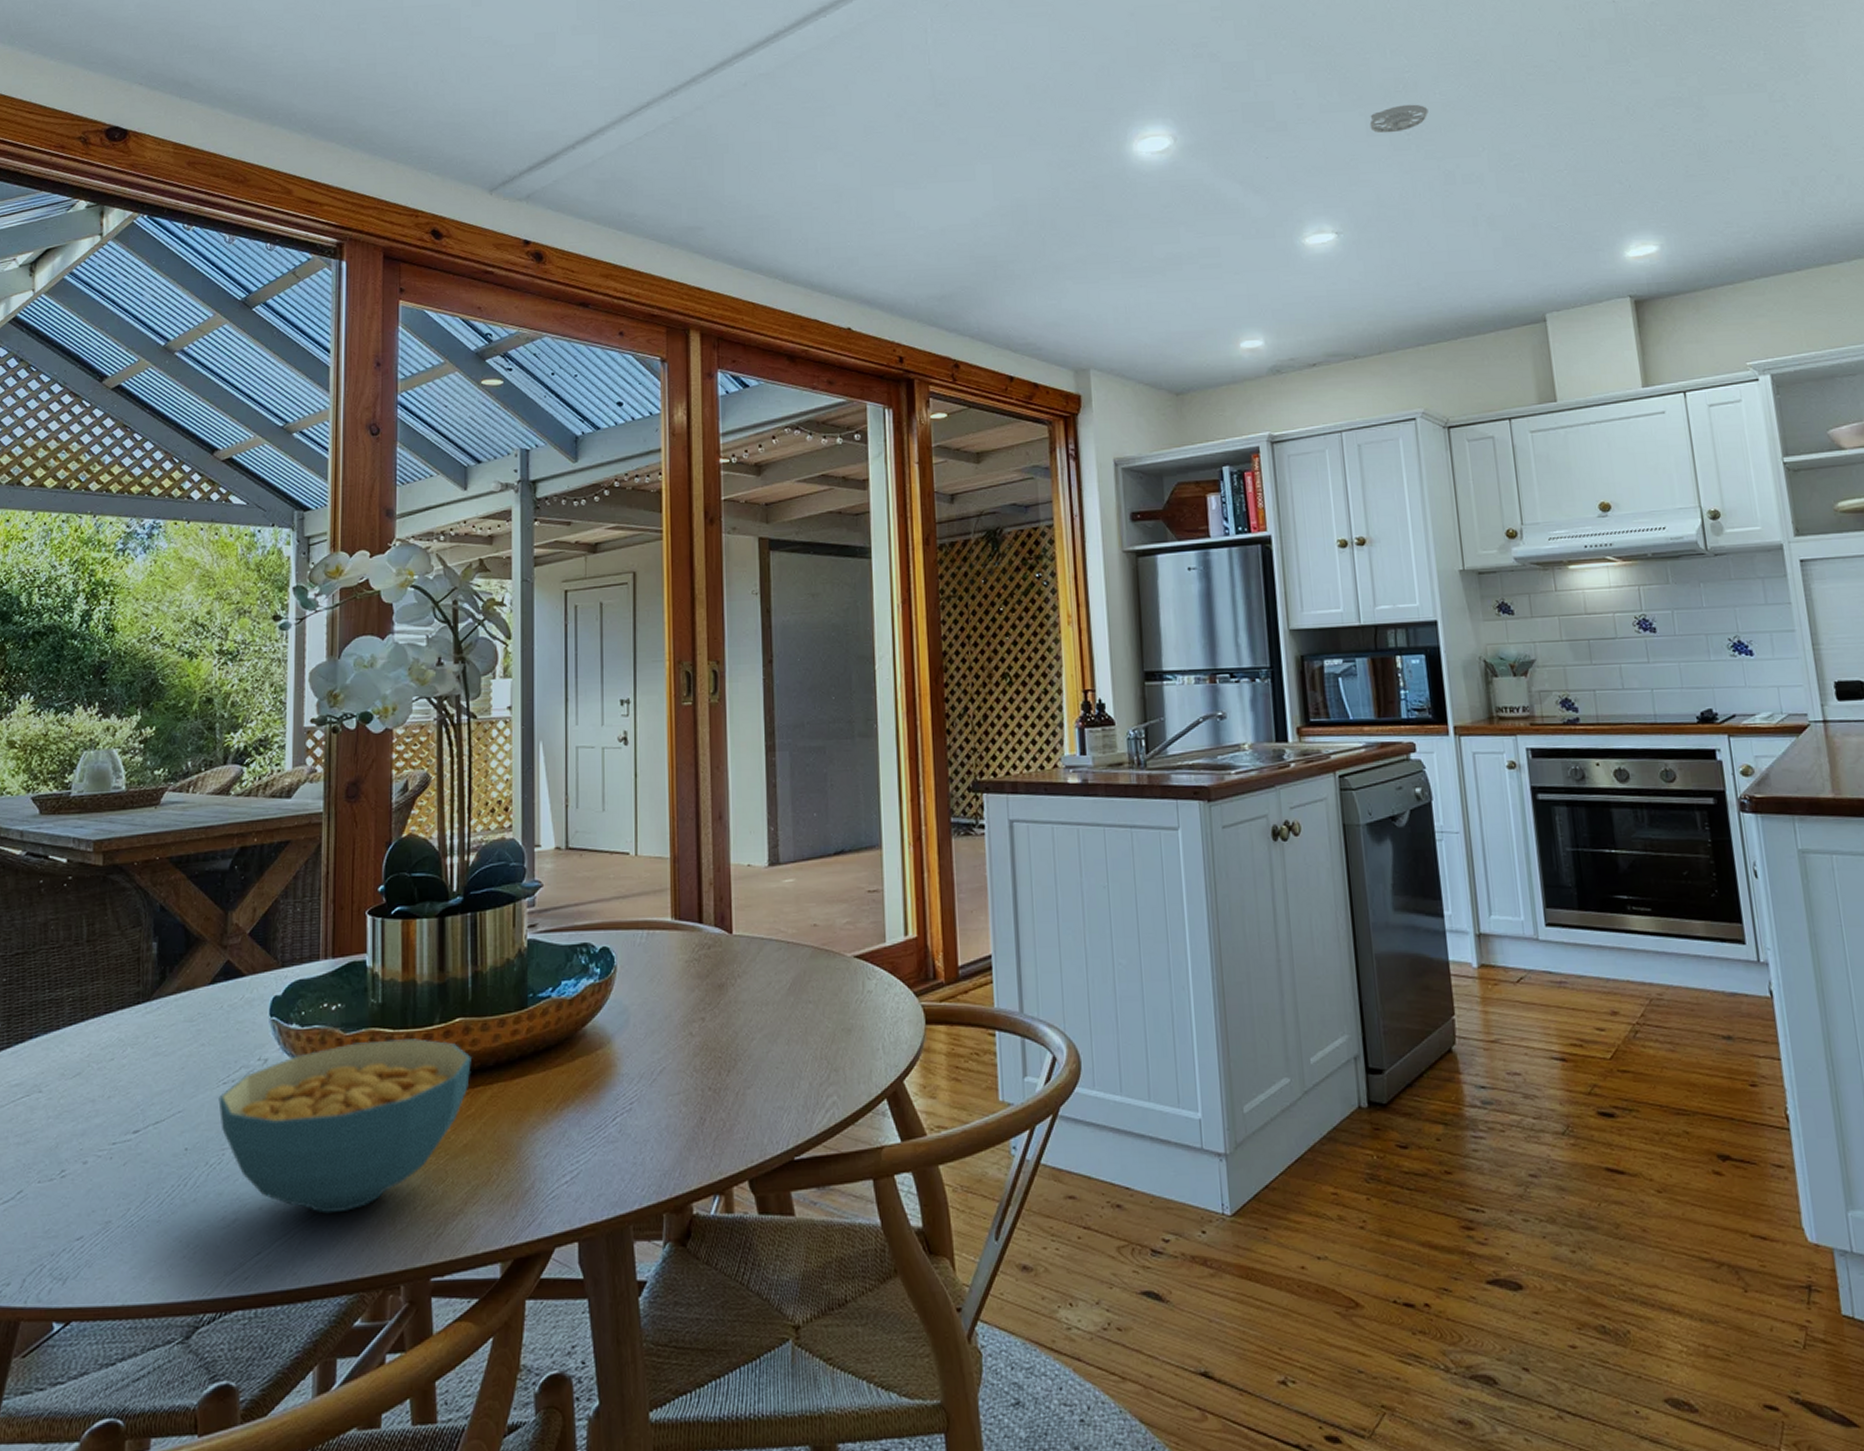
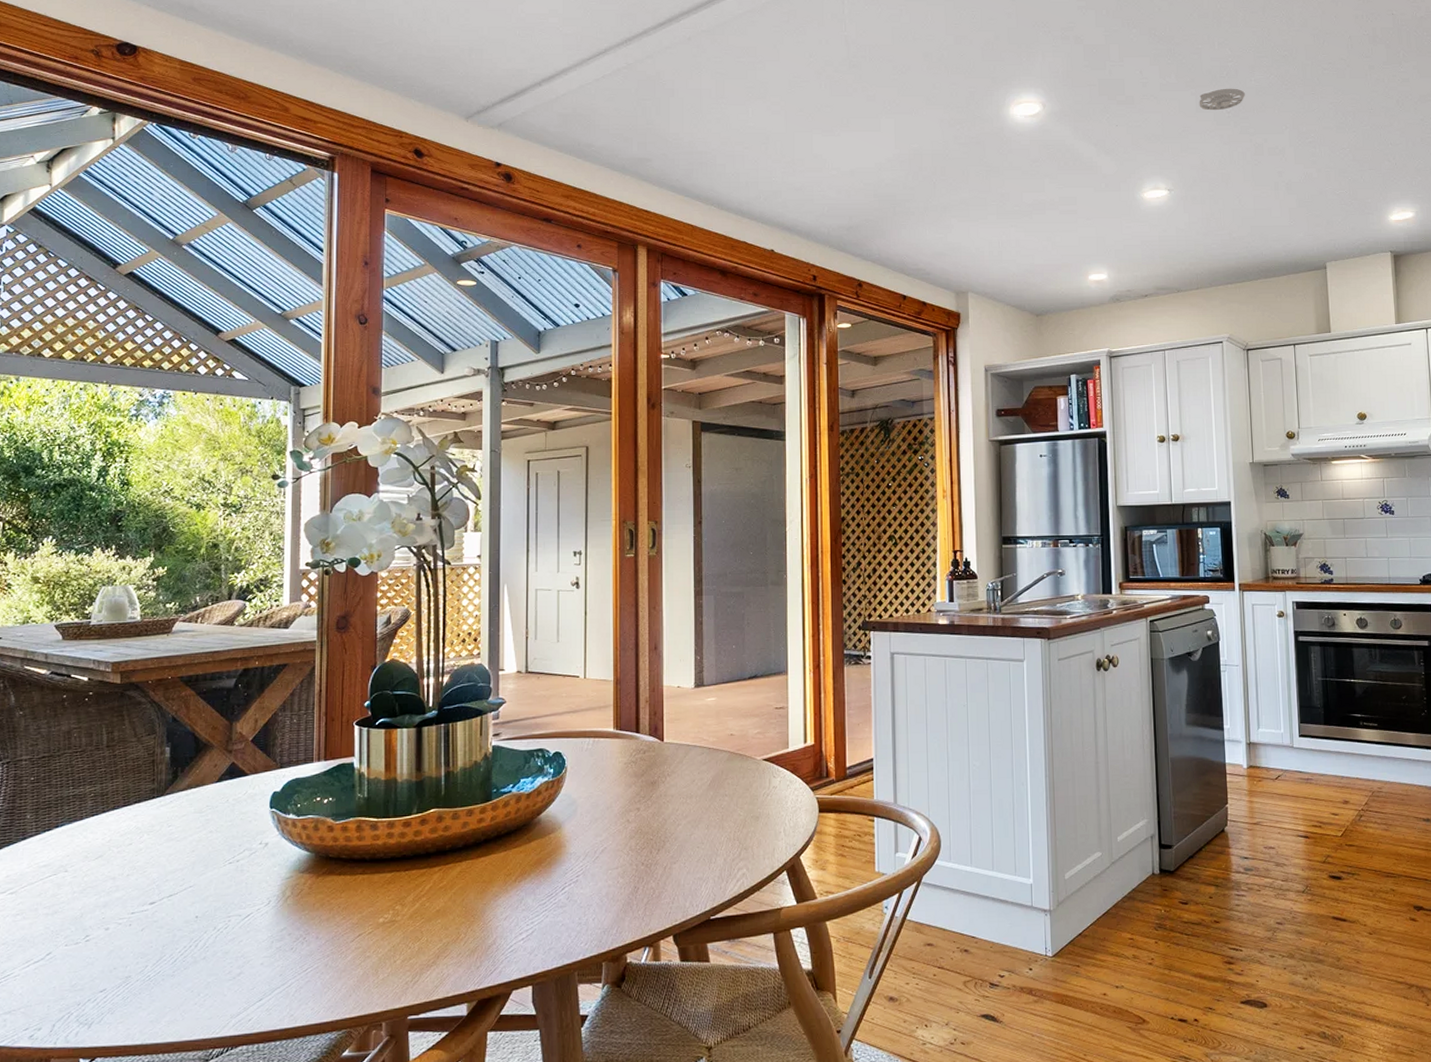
cereal bowl: present [218,1038,471,1214] -> none [225,826,444,967]

